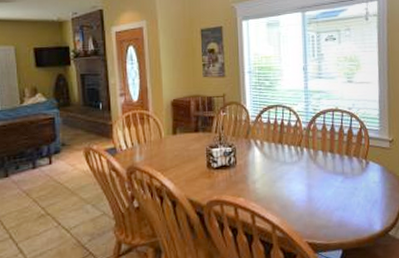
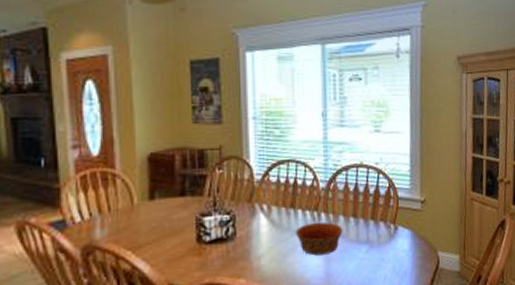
bowl: none [283,155,322,183] -> present [296,222,343,256]

